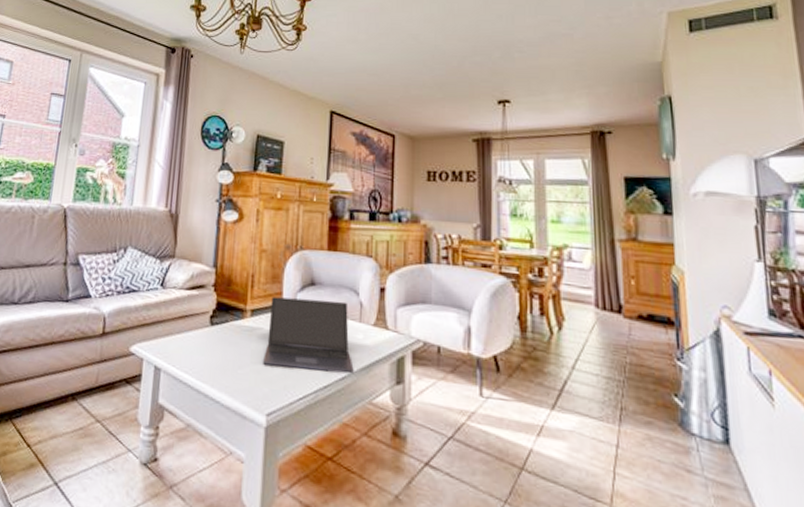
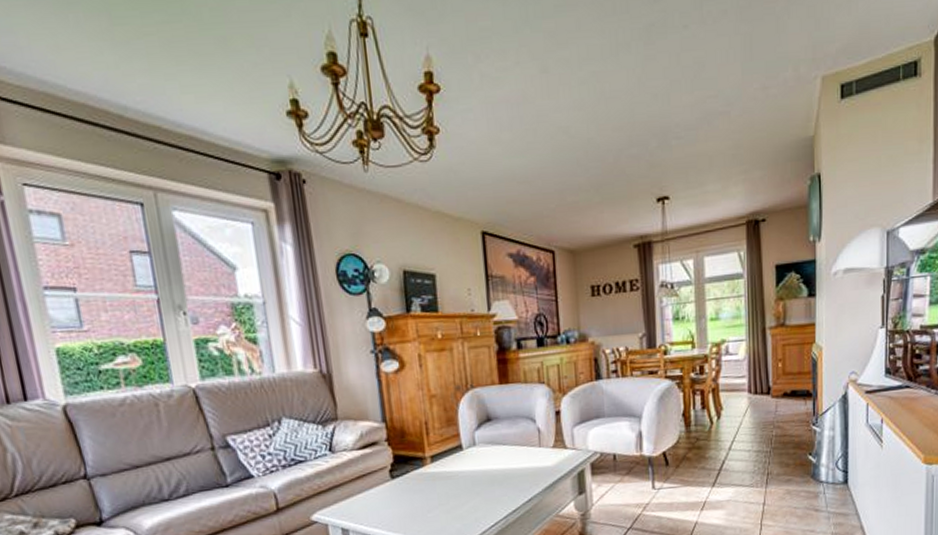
laptop: present [263,296,354,374] -> none [449,431,539,504]

